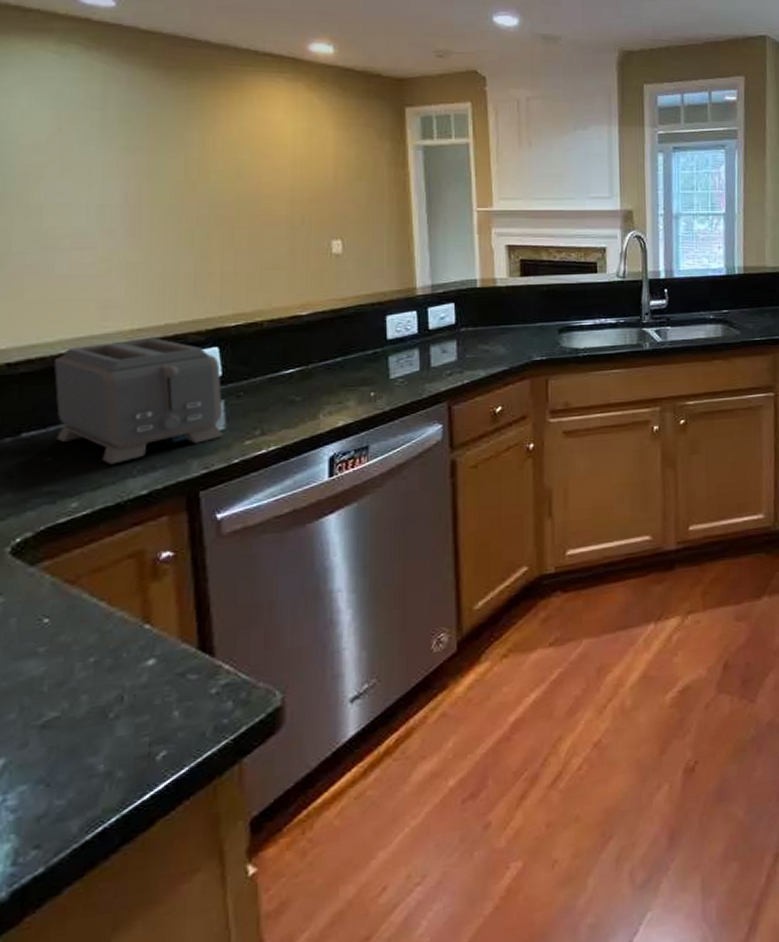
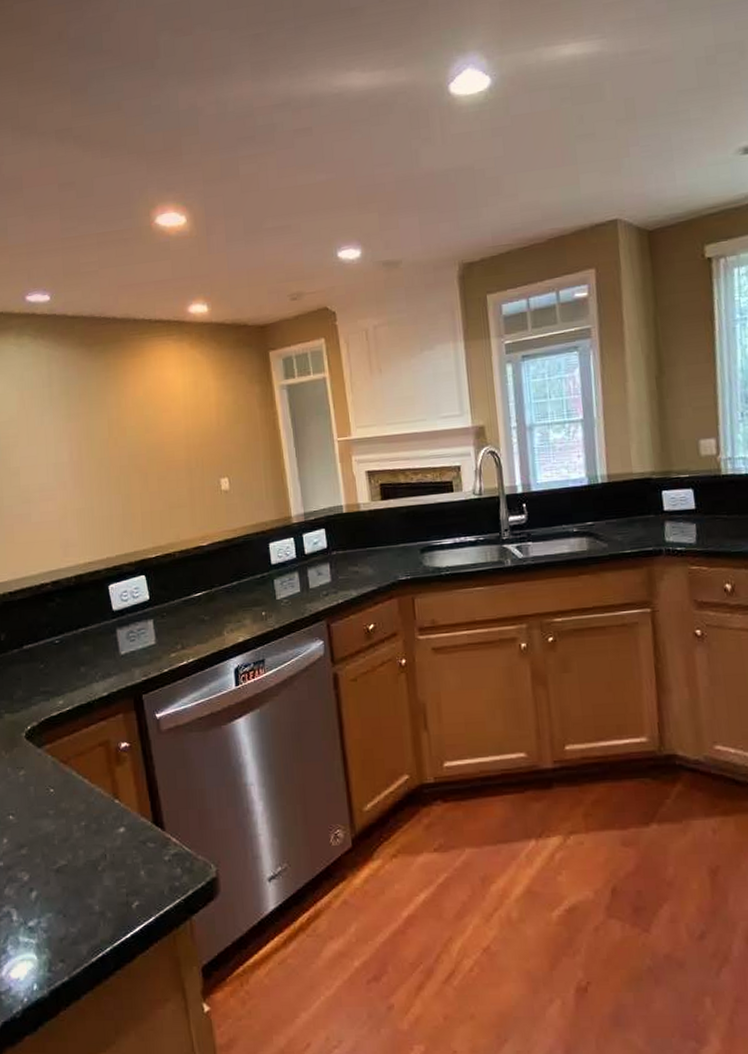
toaster: present [54,338,224,465] -> none [38,569,155,672]

